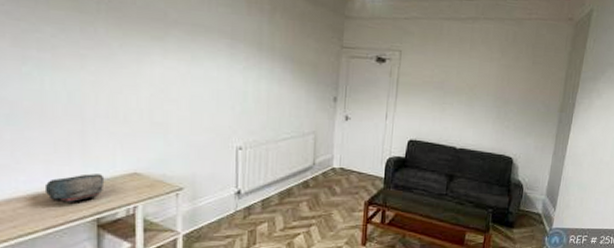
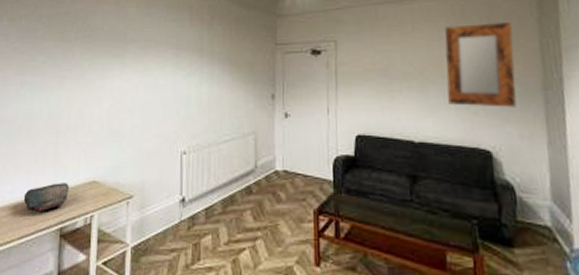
home mirror: none [488,49,549,125] -> present [445,23,517,108]

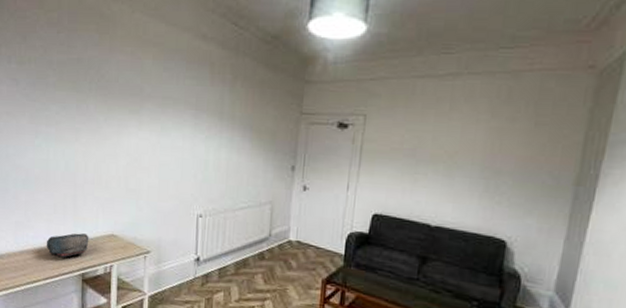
home mirror: present [445,23,517,108] -> none [473,109,559,201]

